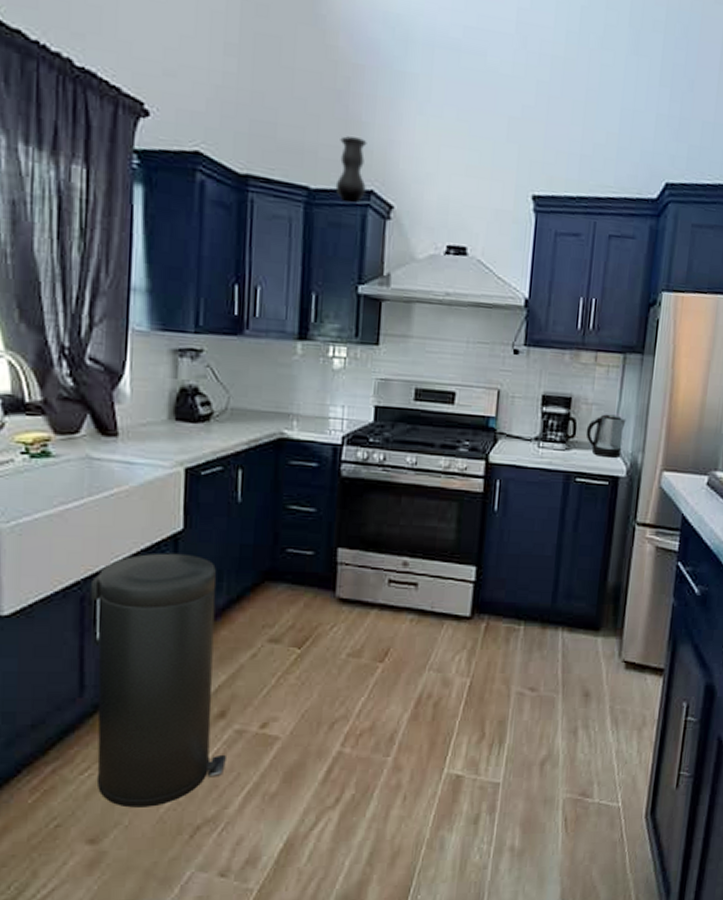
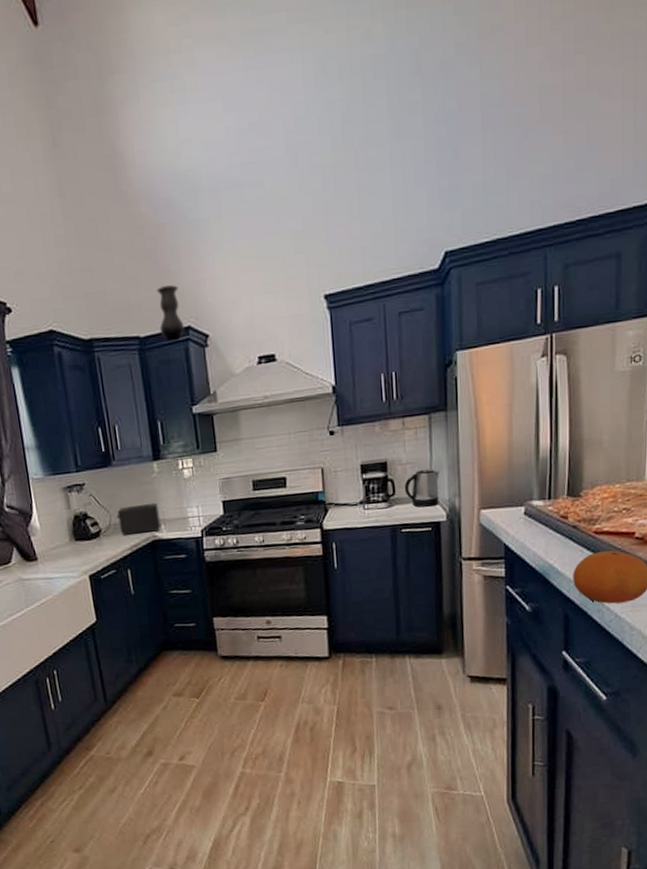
pedal bin: present [91,553,226,808] -> none [41,639,159,825]
toaster: none [237,389,294,428] -> present [116,502,161,536]

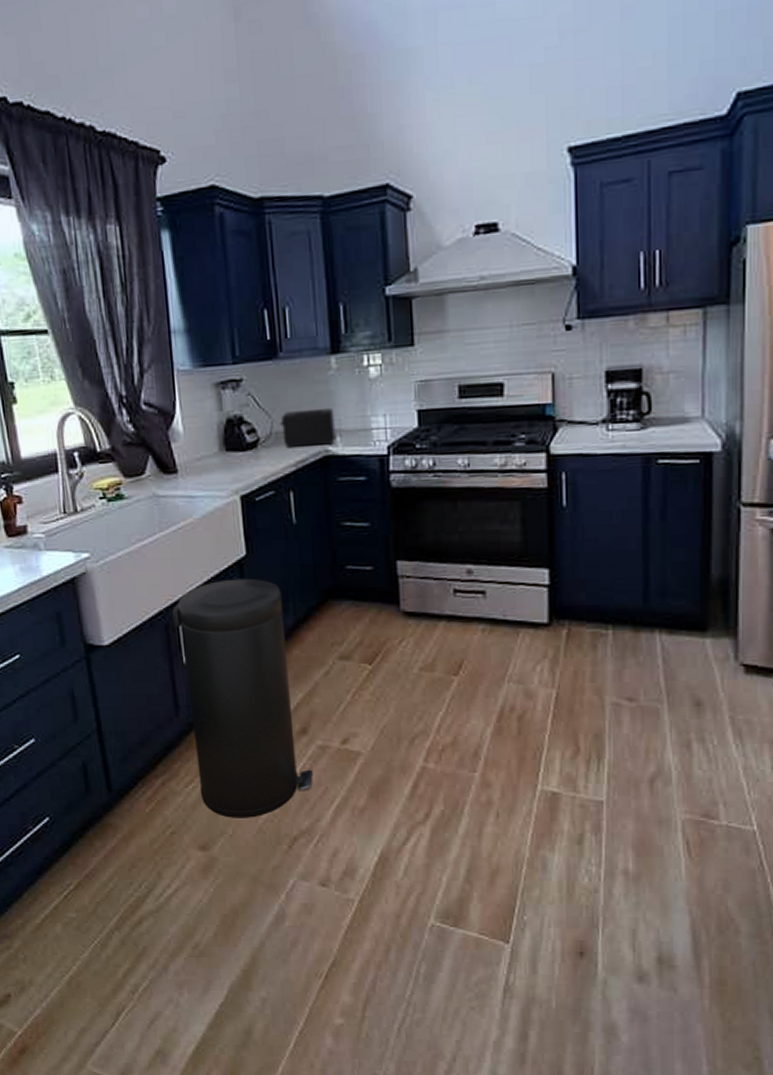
pedal bin: none [41,639,159,825] -> present [173,578,313,818]
vase: present [156,285,185,342] -> none [348,131,381,203]
kettle: present [404,469,439,508] -> none [664,380,715,432]

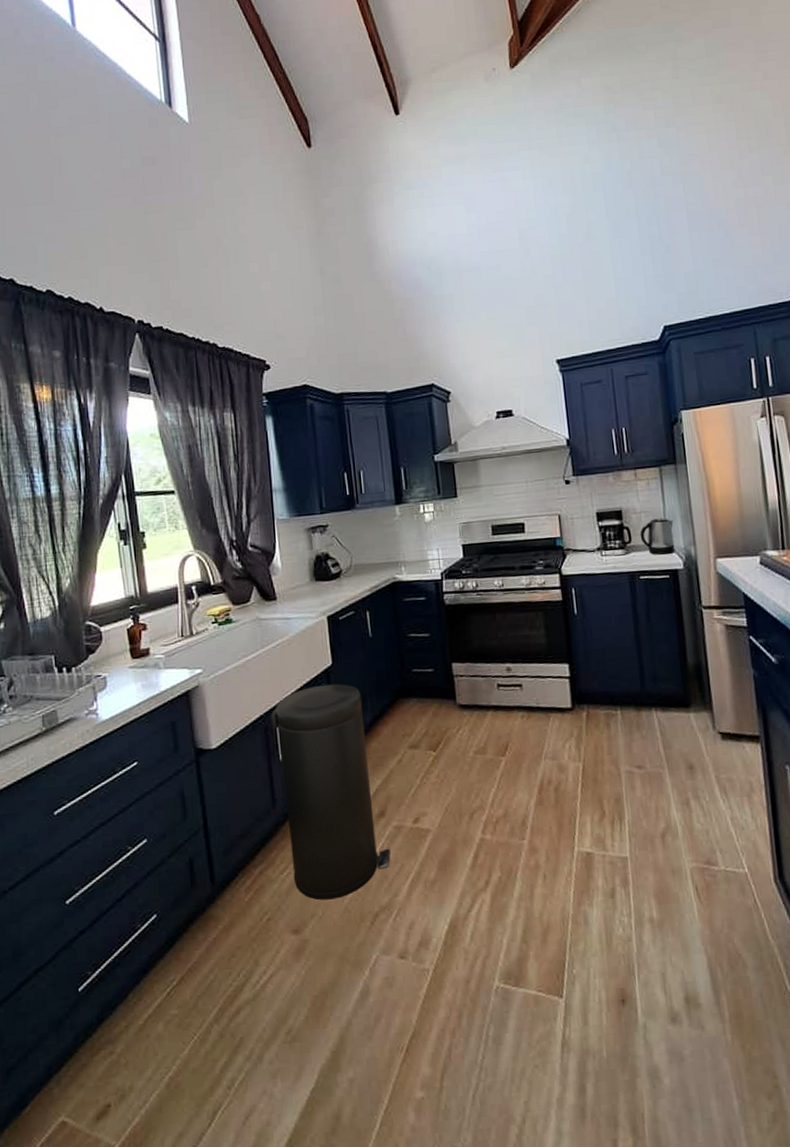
toaster: present [280,407,336,449] -> none [358,544,402,577]
kettle: none [664,380,715,432] -> present [639,518,675,555]

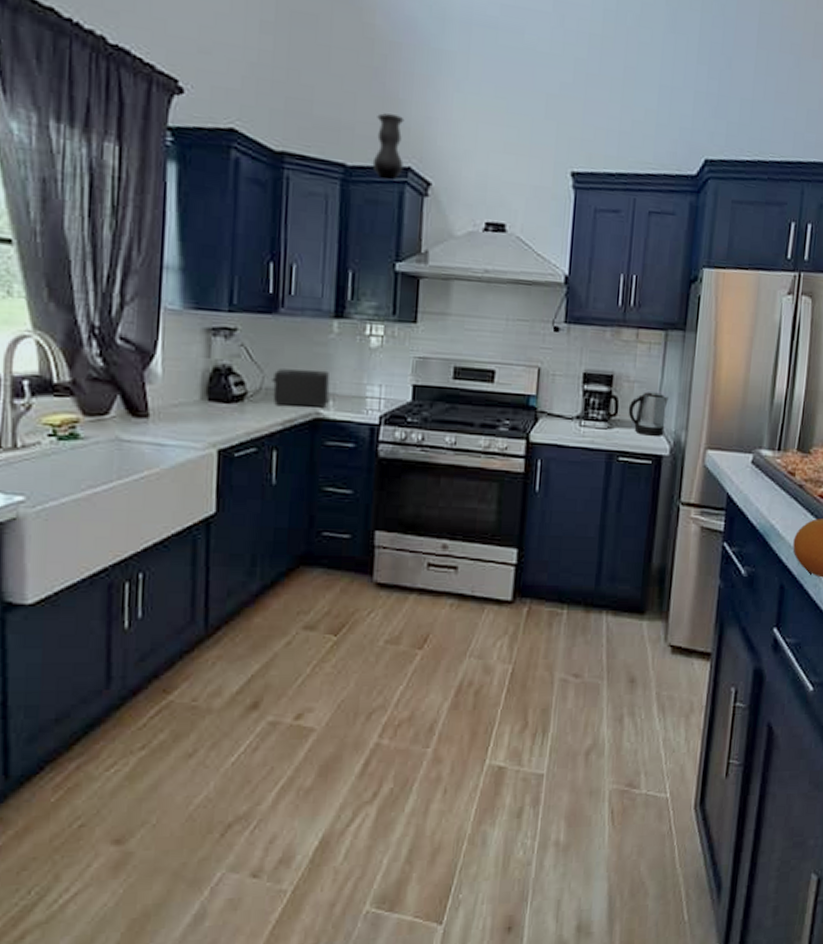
pedal bin: present [271,683,391,900] -> none [119,537,259,805]
toaster: none [358,544,402,577] -> present [272,369,331,408]
vase: none [403,349,428,397] -> present [372,113,405,181]

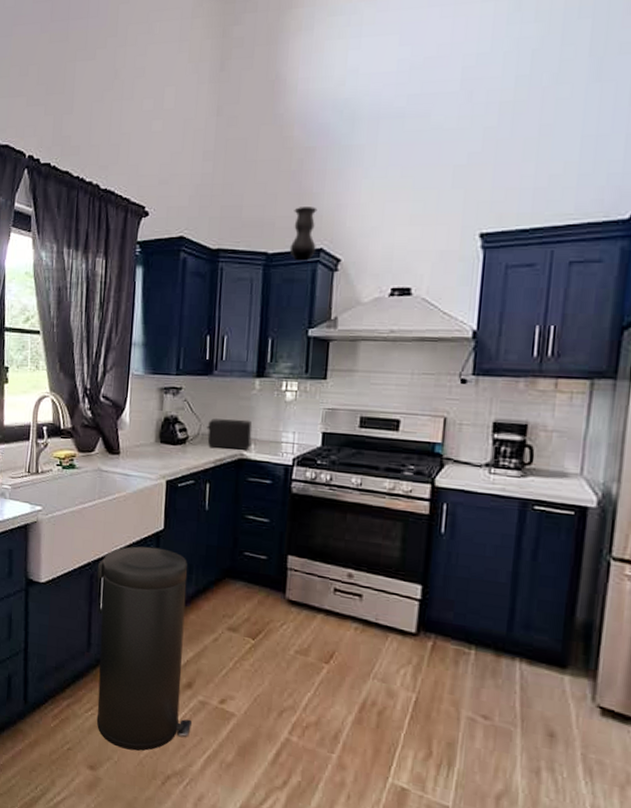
pedal bin: none [119,537,259,805] -> present [96,546,192,751]
kettle: present [628,391,669,436] -> none [545,441,595,487]

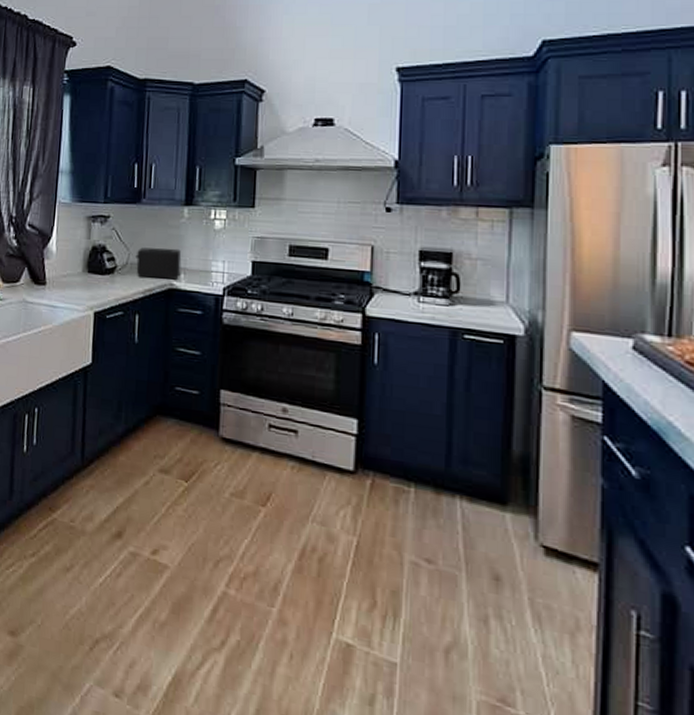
pedal bin: present [96,546,192,751] -> none [18,382,122,612]
vase: present [289,207,318,261] -> none [215,40,241,92]

